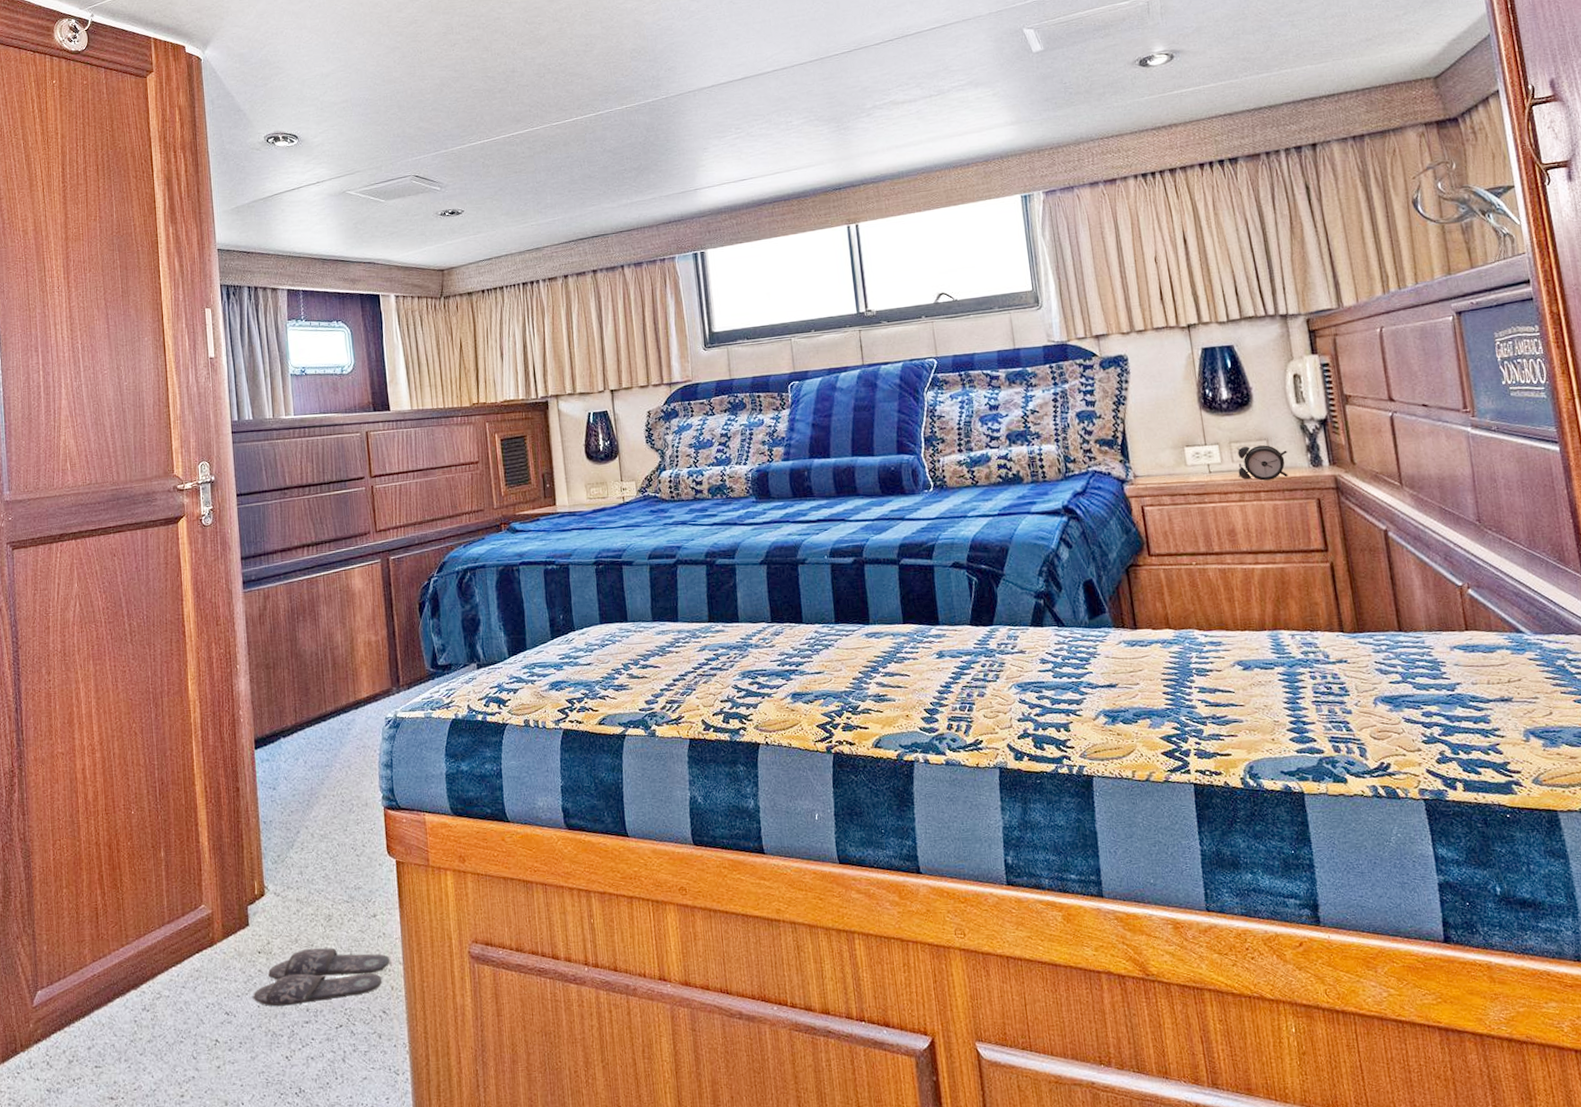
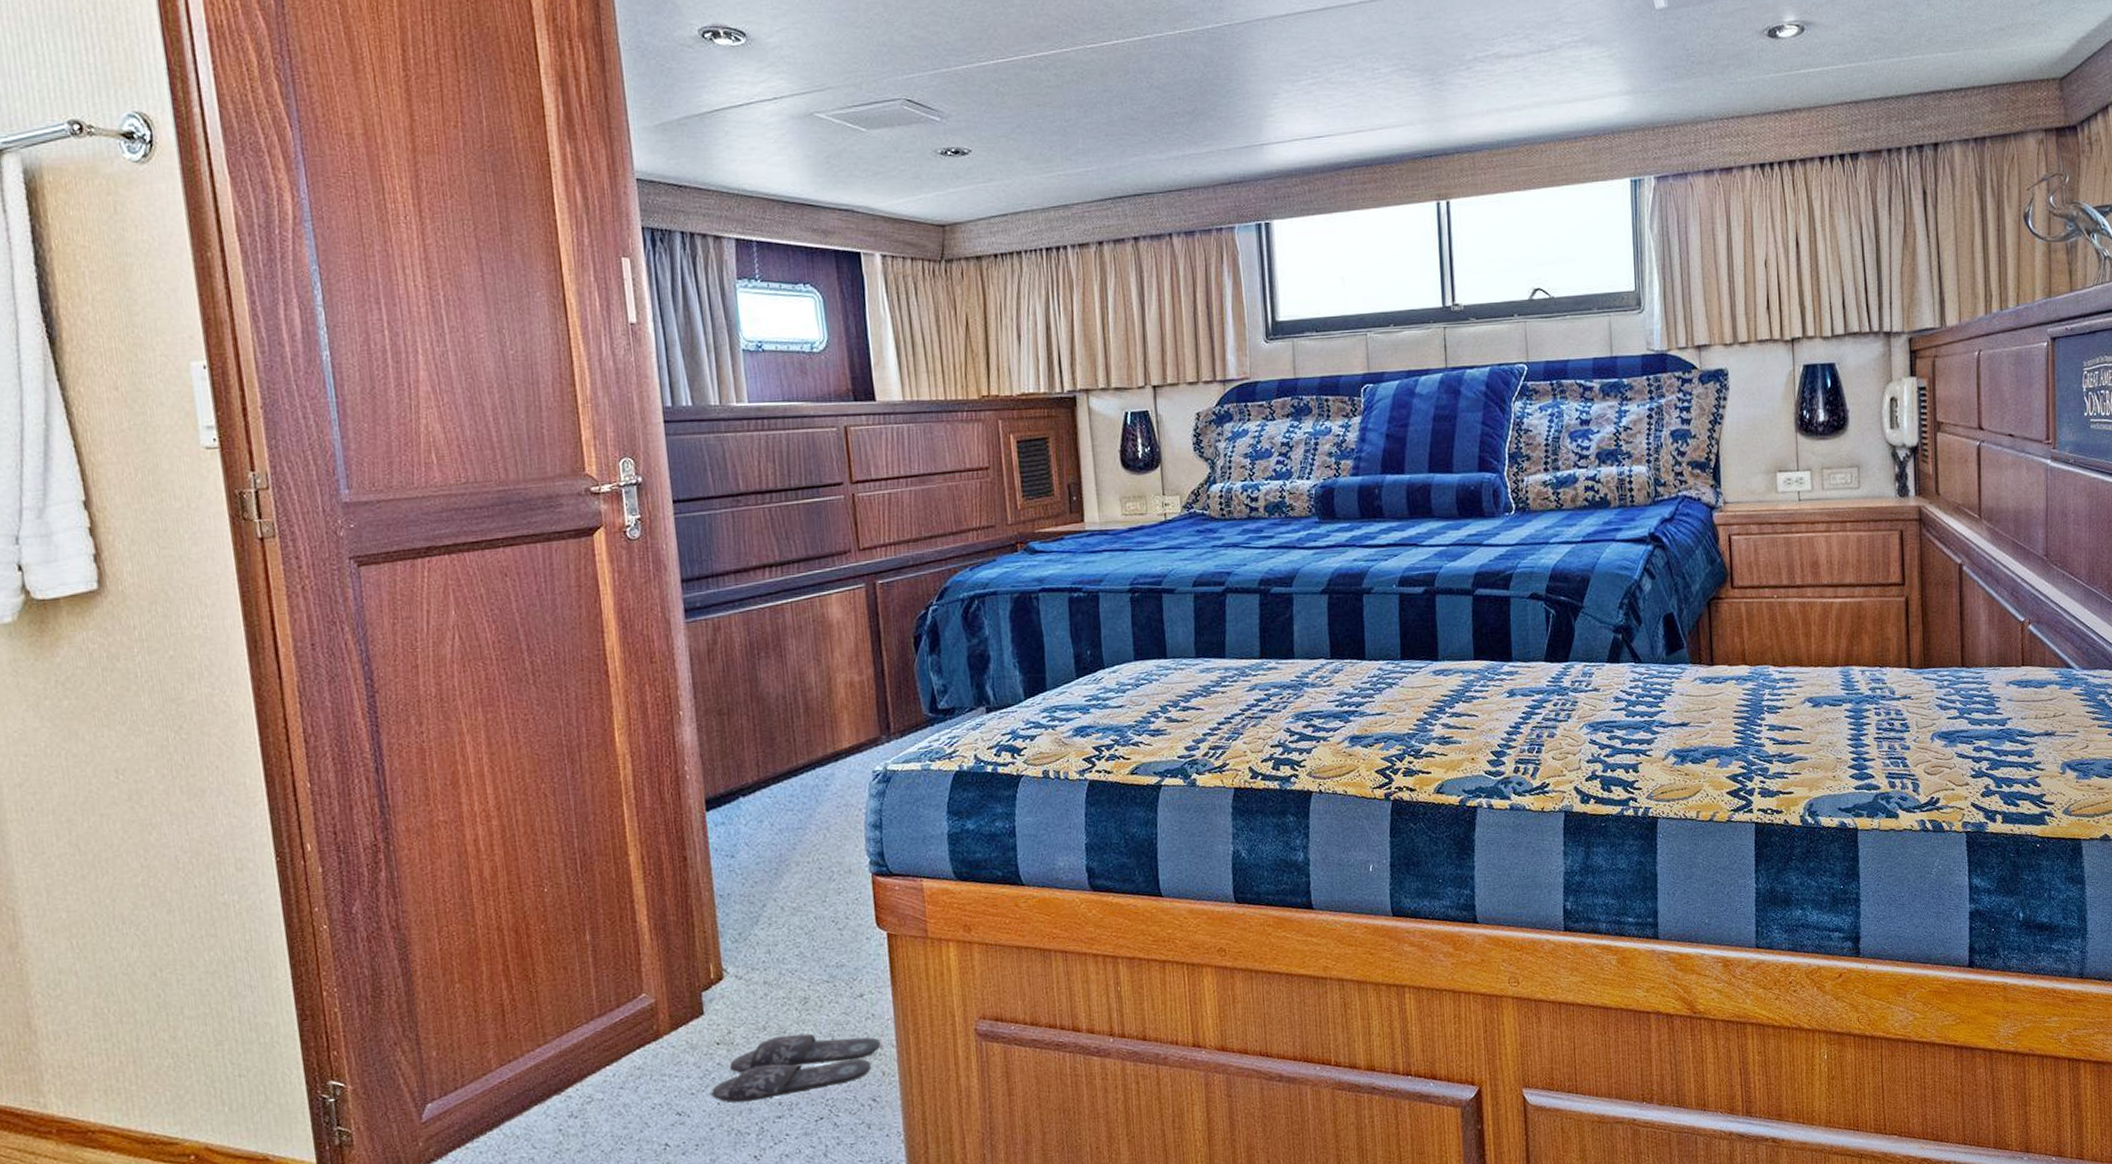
alarm clock: present [1237,445,1288,481] -> none [1826,472,1877,510]

